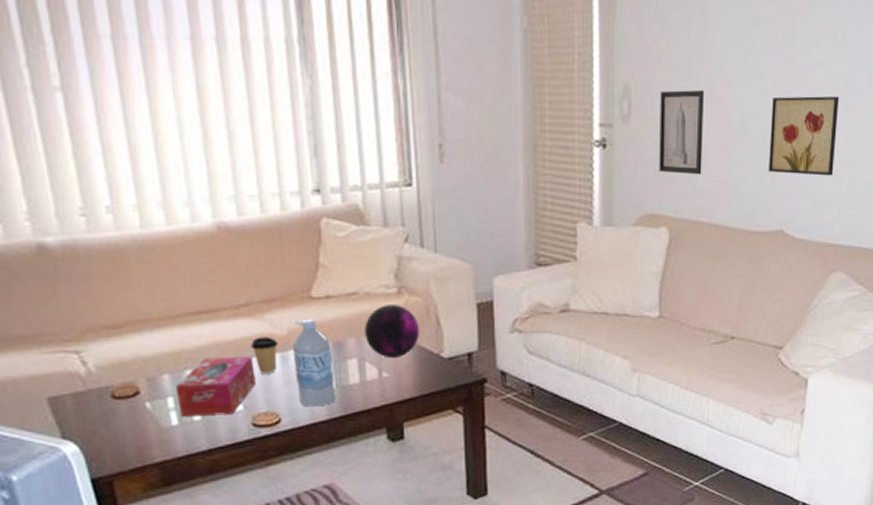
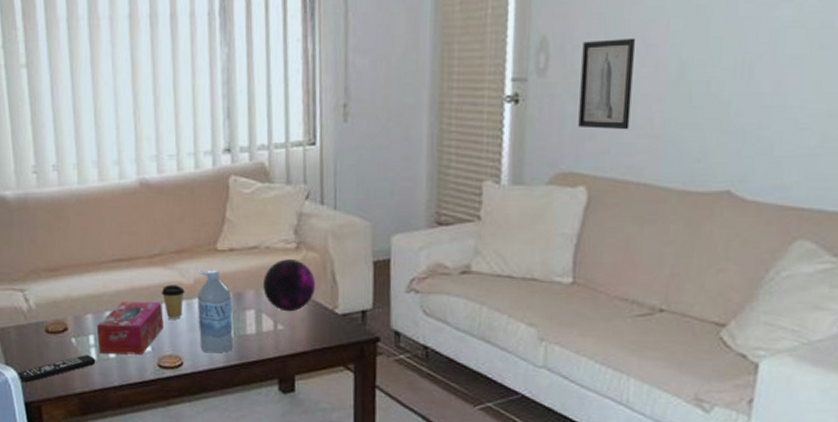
remote control: none [79,420,178,457] -> present [18,355,96,383]
wall art: present [769,96,840,176] -> none [713,36,810,129]

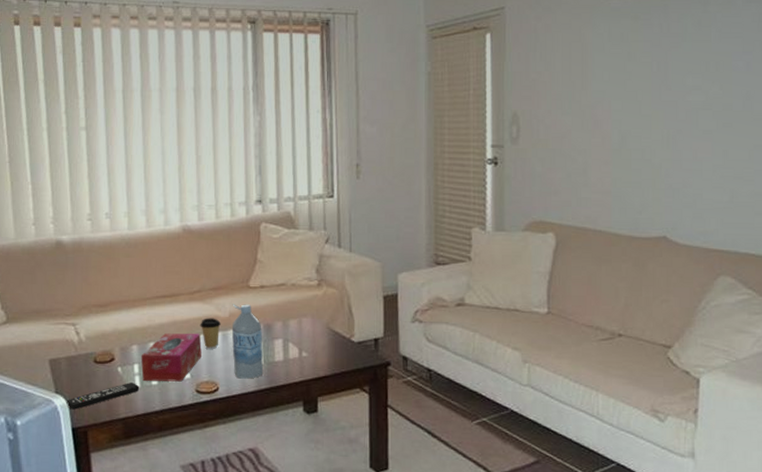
decorative orb: present [263,259,316,312] -> none [290,295,335,341]
wall art: present [578,37,635,130] -> none [545,115,585,187]

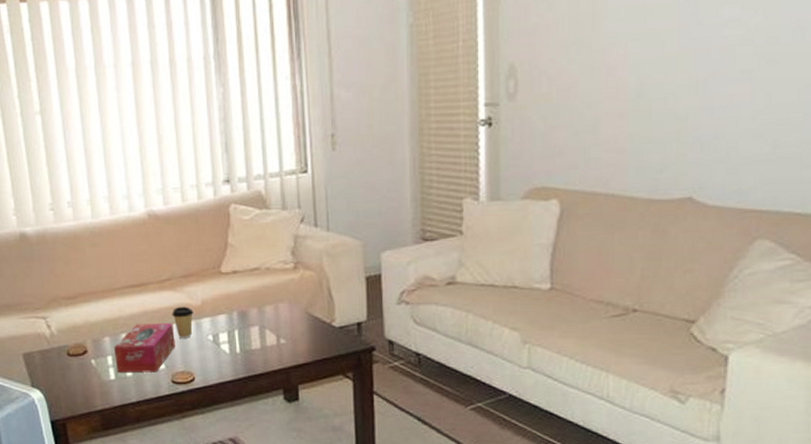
remote control: present [66,383,140,410] -> none [43,375,115,403]
water bottle: present [231,304,264,379] -> none [204,291,241,368]

